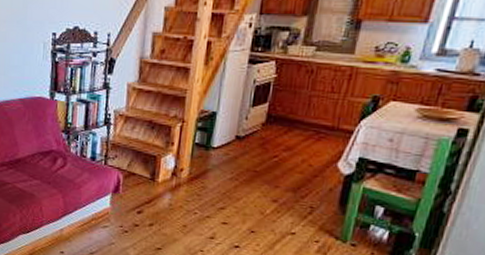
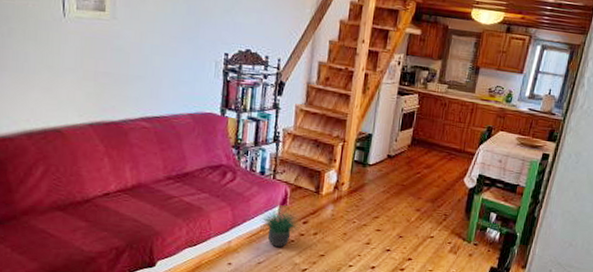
potted plant: none [93,189,134,238] -> present [261,201,300,248]

